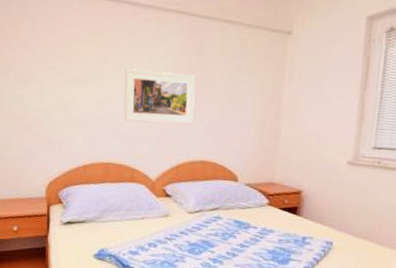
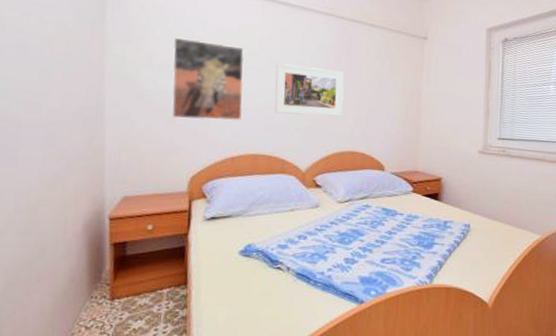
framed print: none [27,46,94,130] -> present [171,37,245,122]

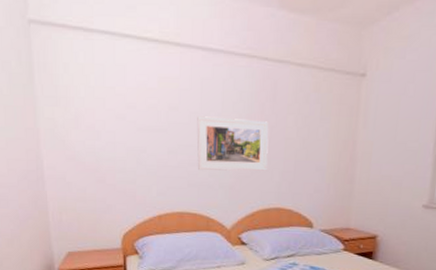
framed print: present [171,37,245,122] -> none [97,96,167,180]

